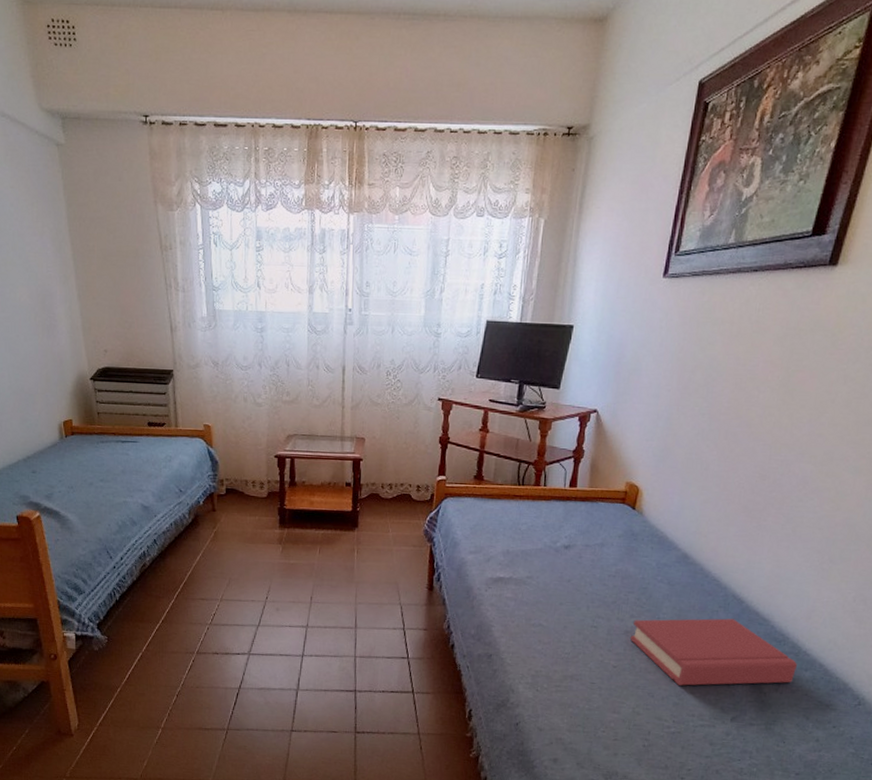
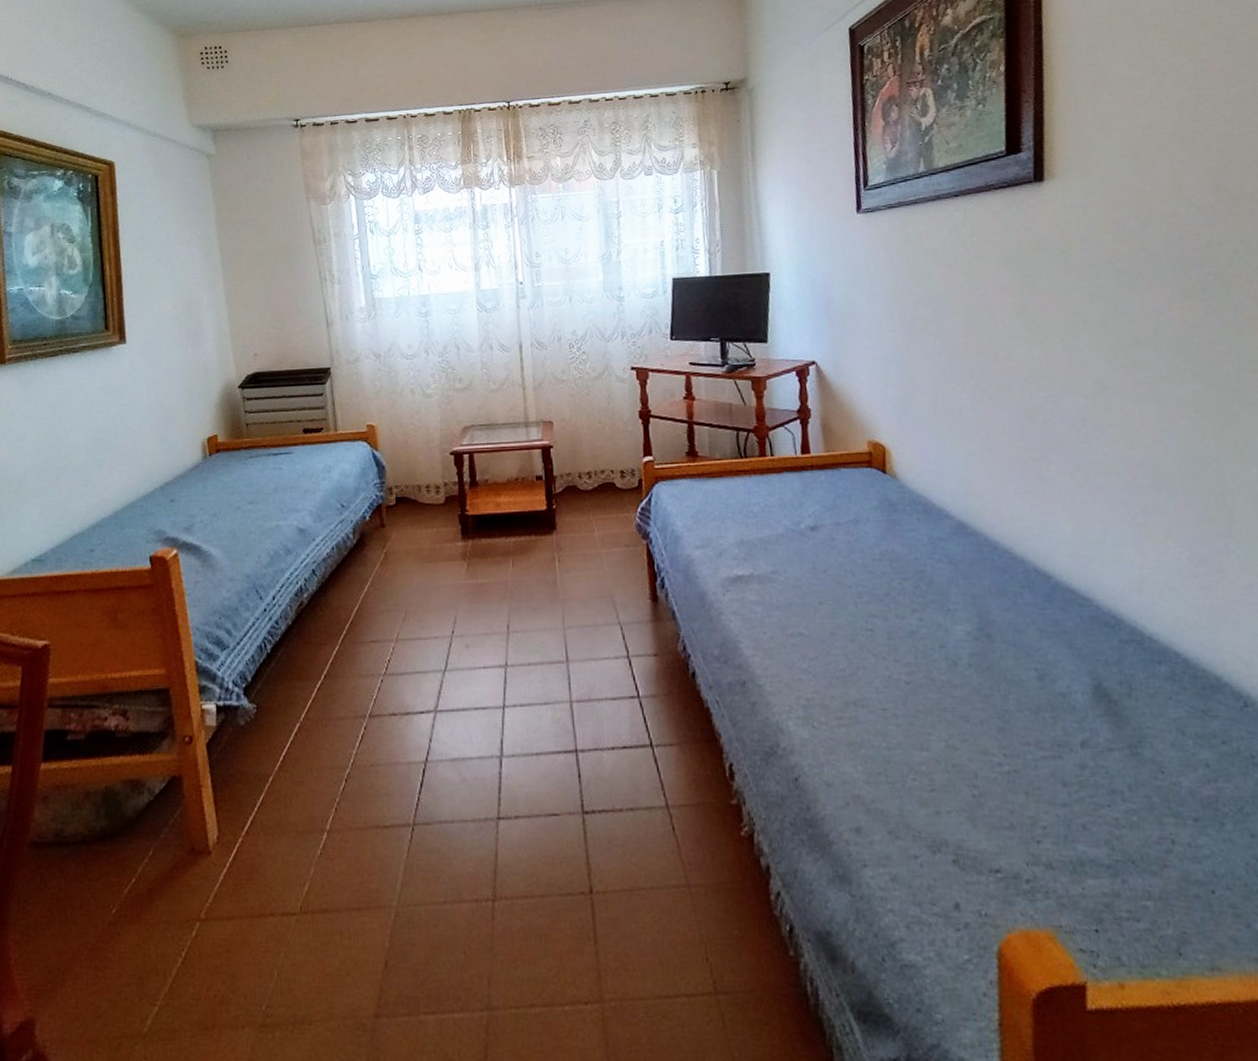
hardback book: present [630,618,797,686] -> none [918,601,1147,701]

